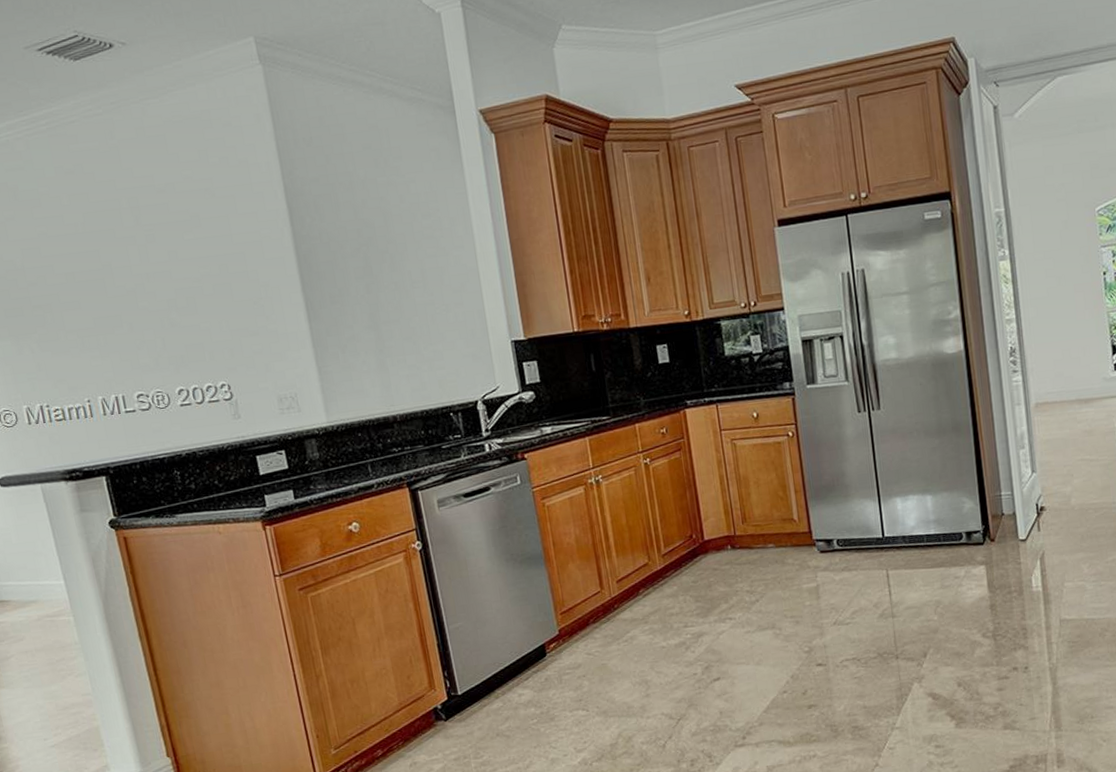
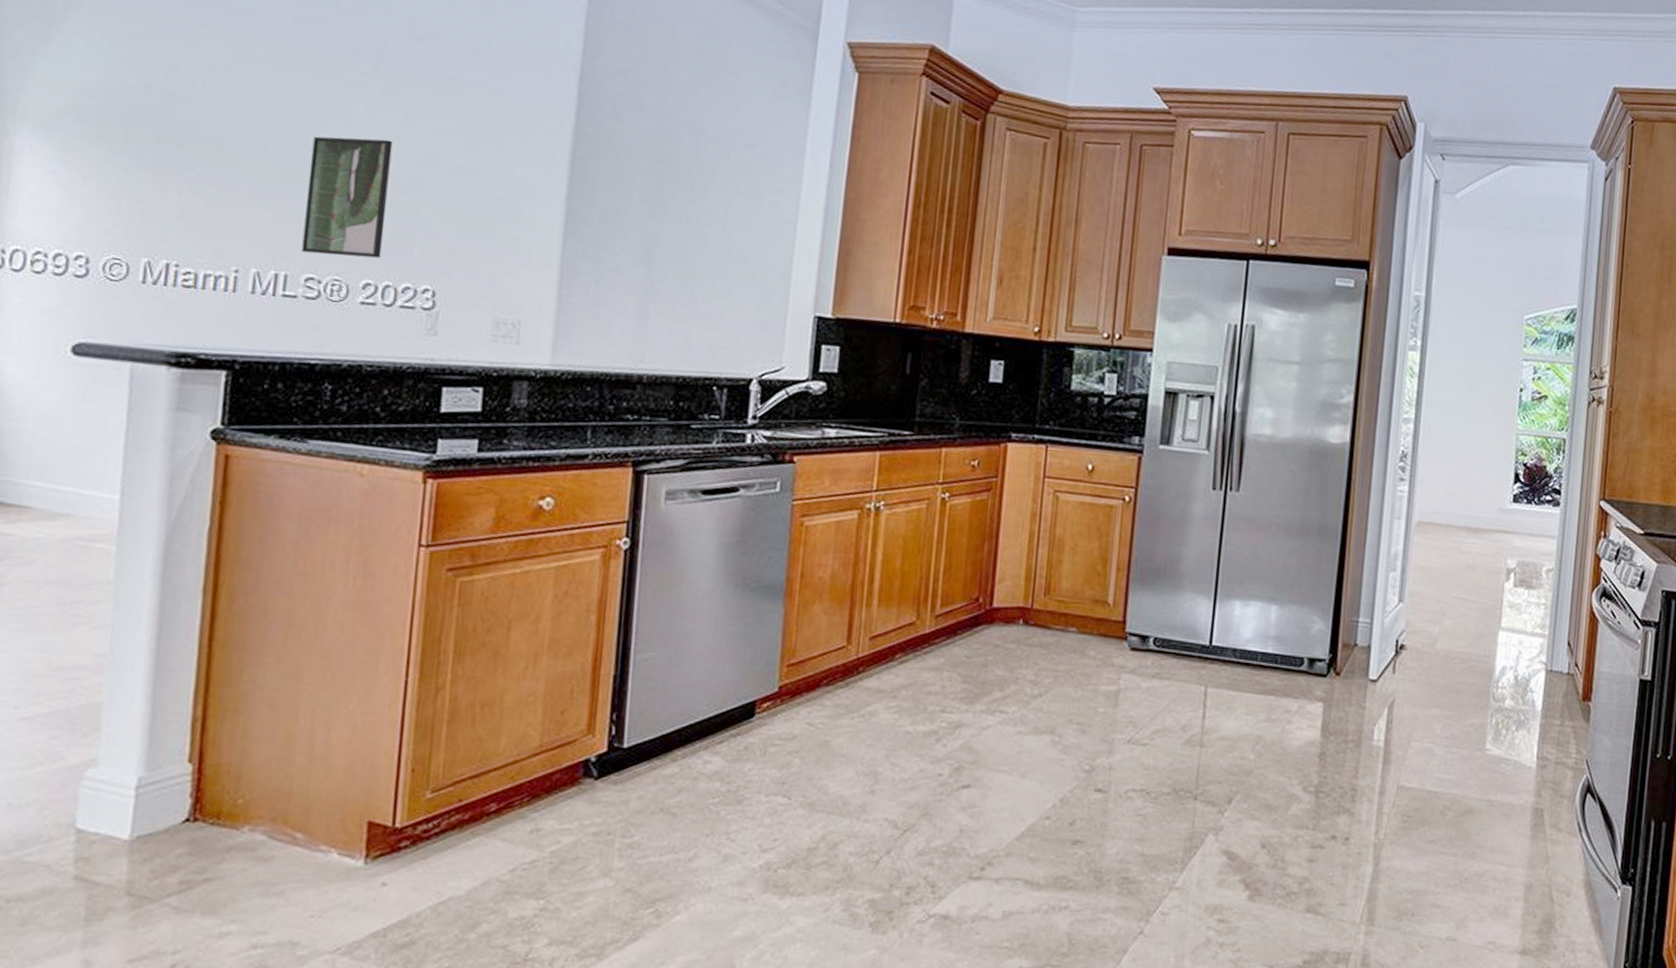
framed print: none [110,275,184,376] -> present [301,136,393,258]

